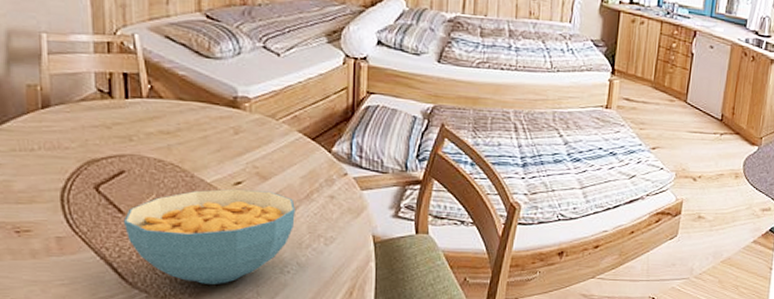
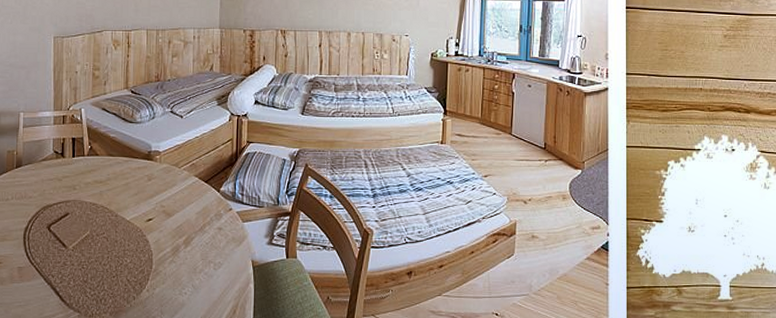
cereal bowl: present [123,188,295,284] -> none [65,224,192,304]

